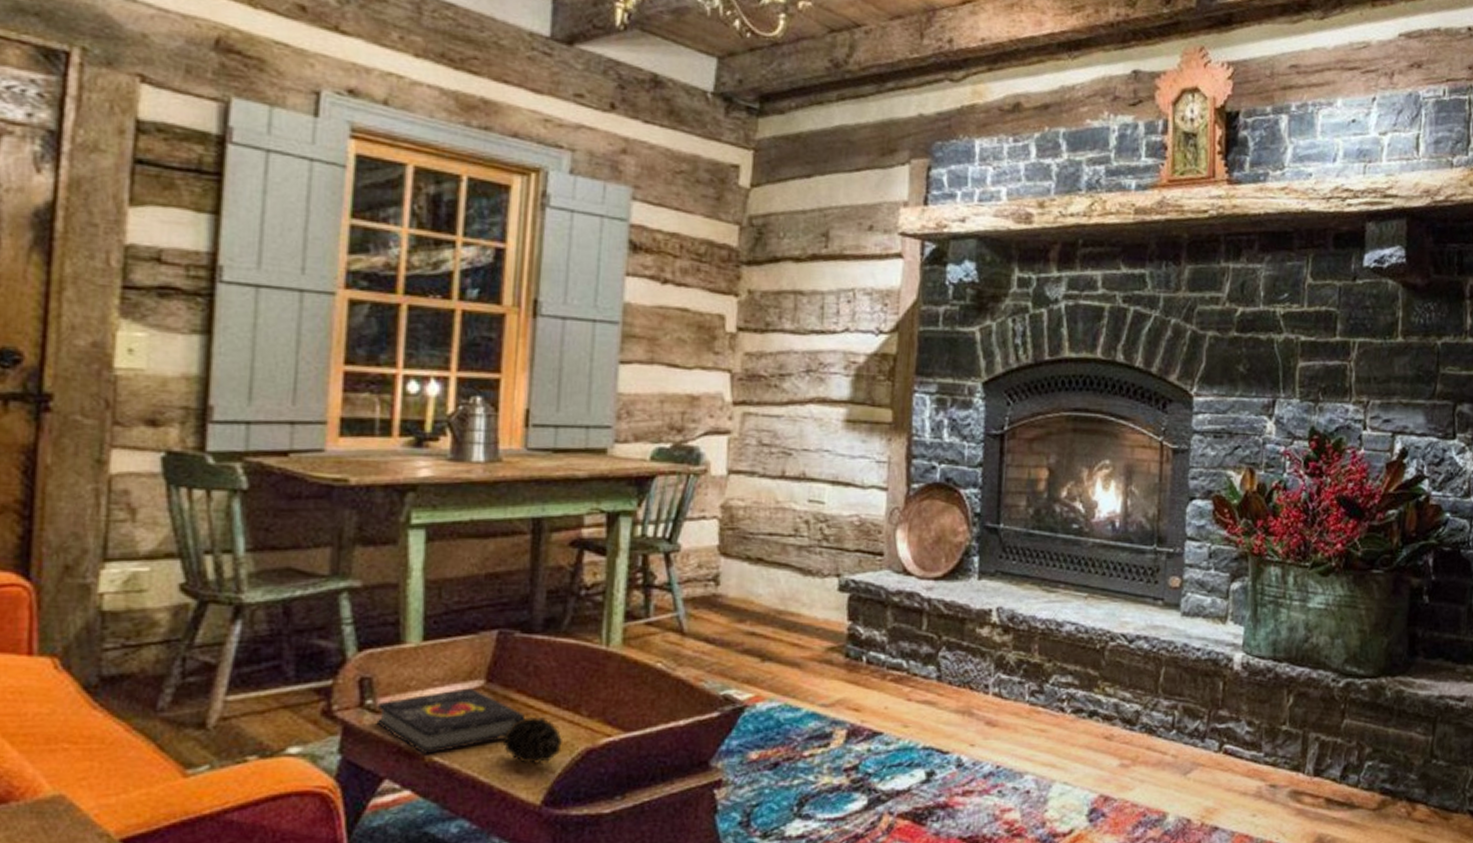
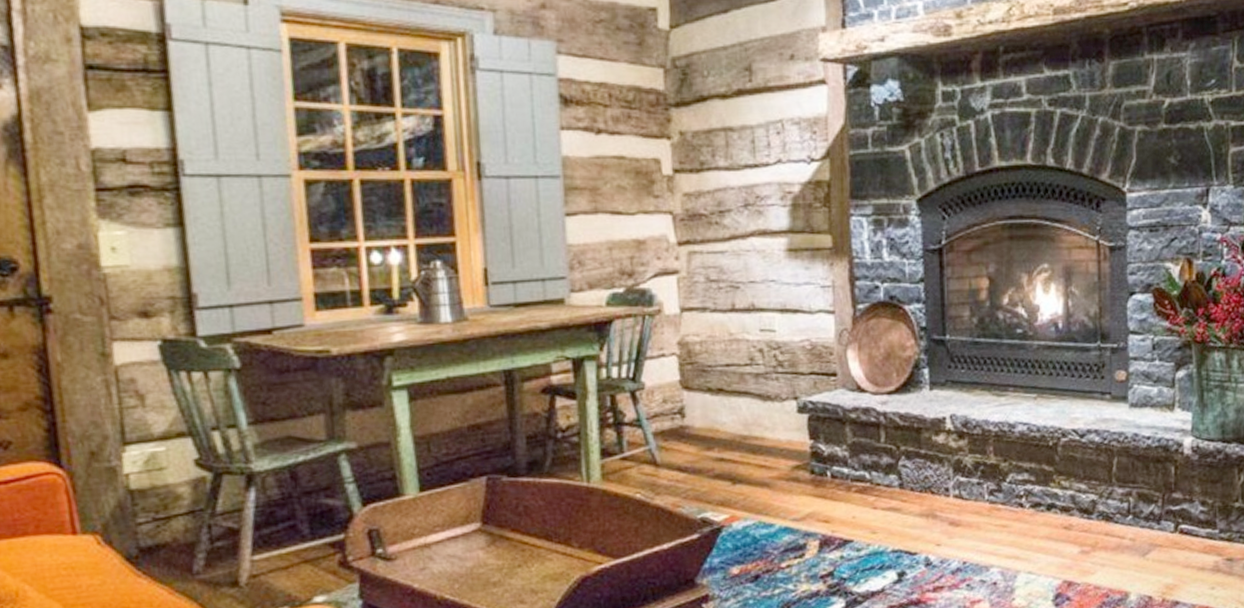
book: present [376,688,526,754] -> none [387,531,522,593]
pine cone: present [498,717,564,764] -> none [500,552,560,594]

